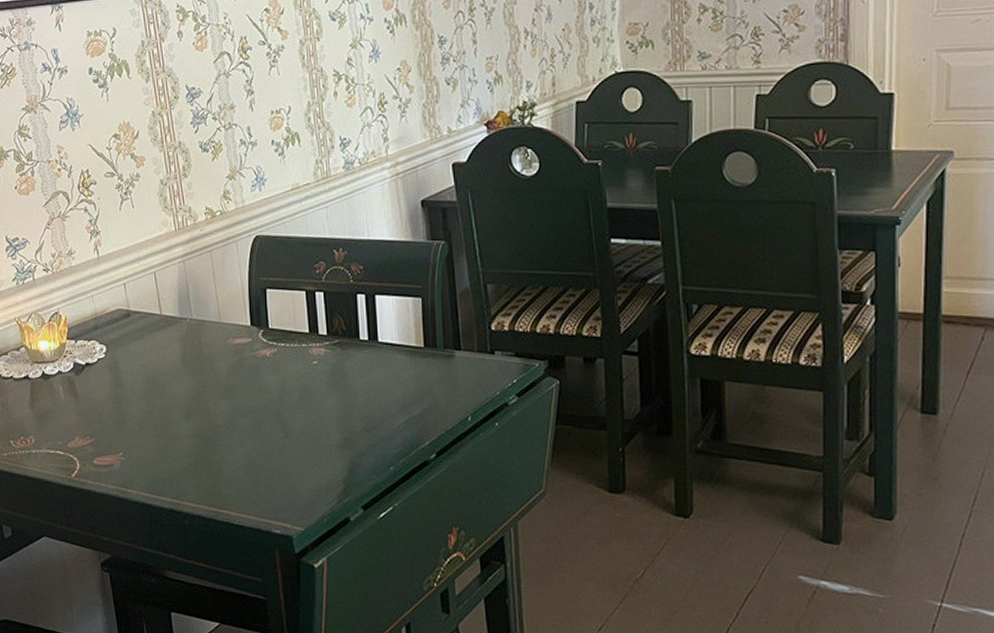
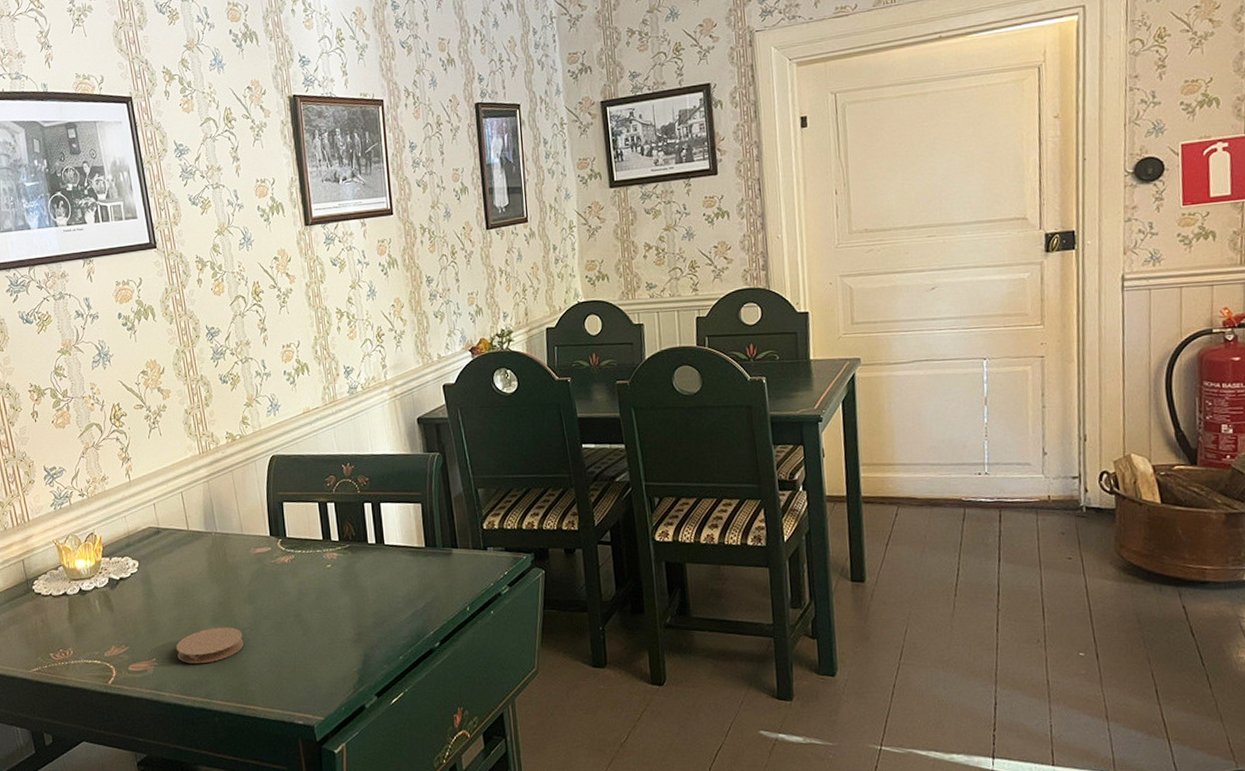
coaster: none [144,423,218,461] -> present [176,627,244,664]

